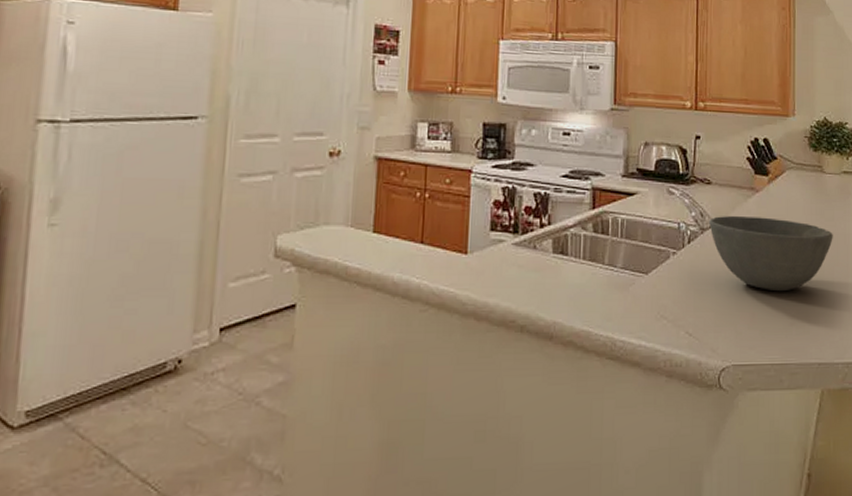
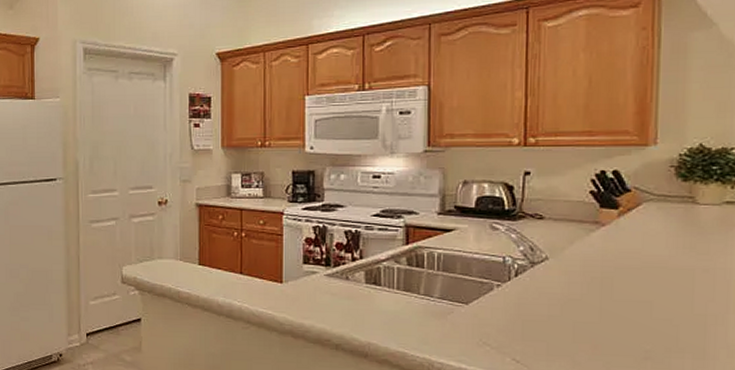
bowl: present [709,216,833,292] -> none [541,250,708,326]

